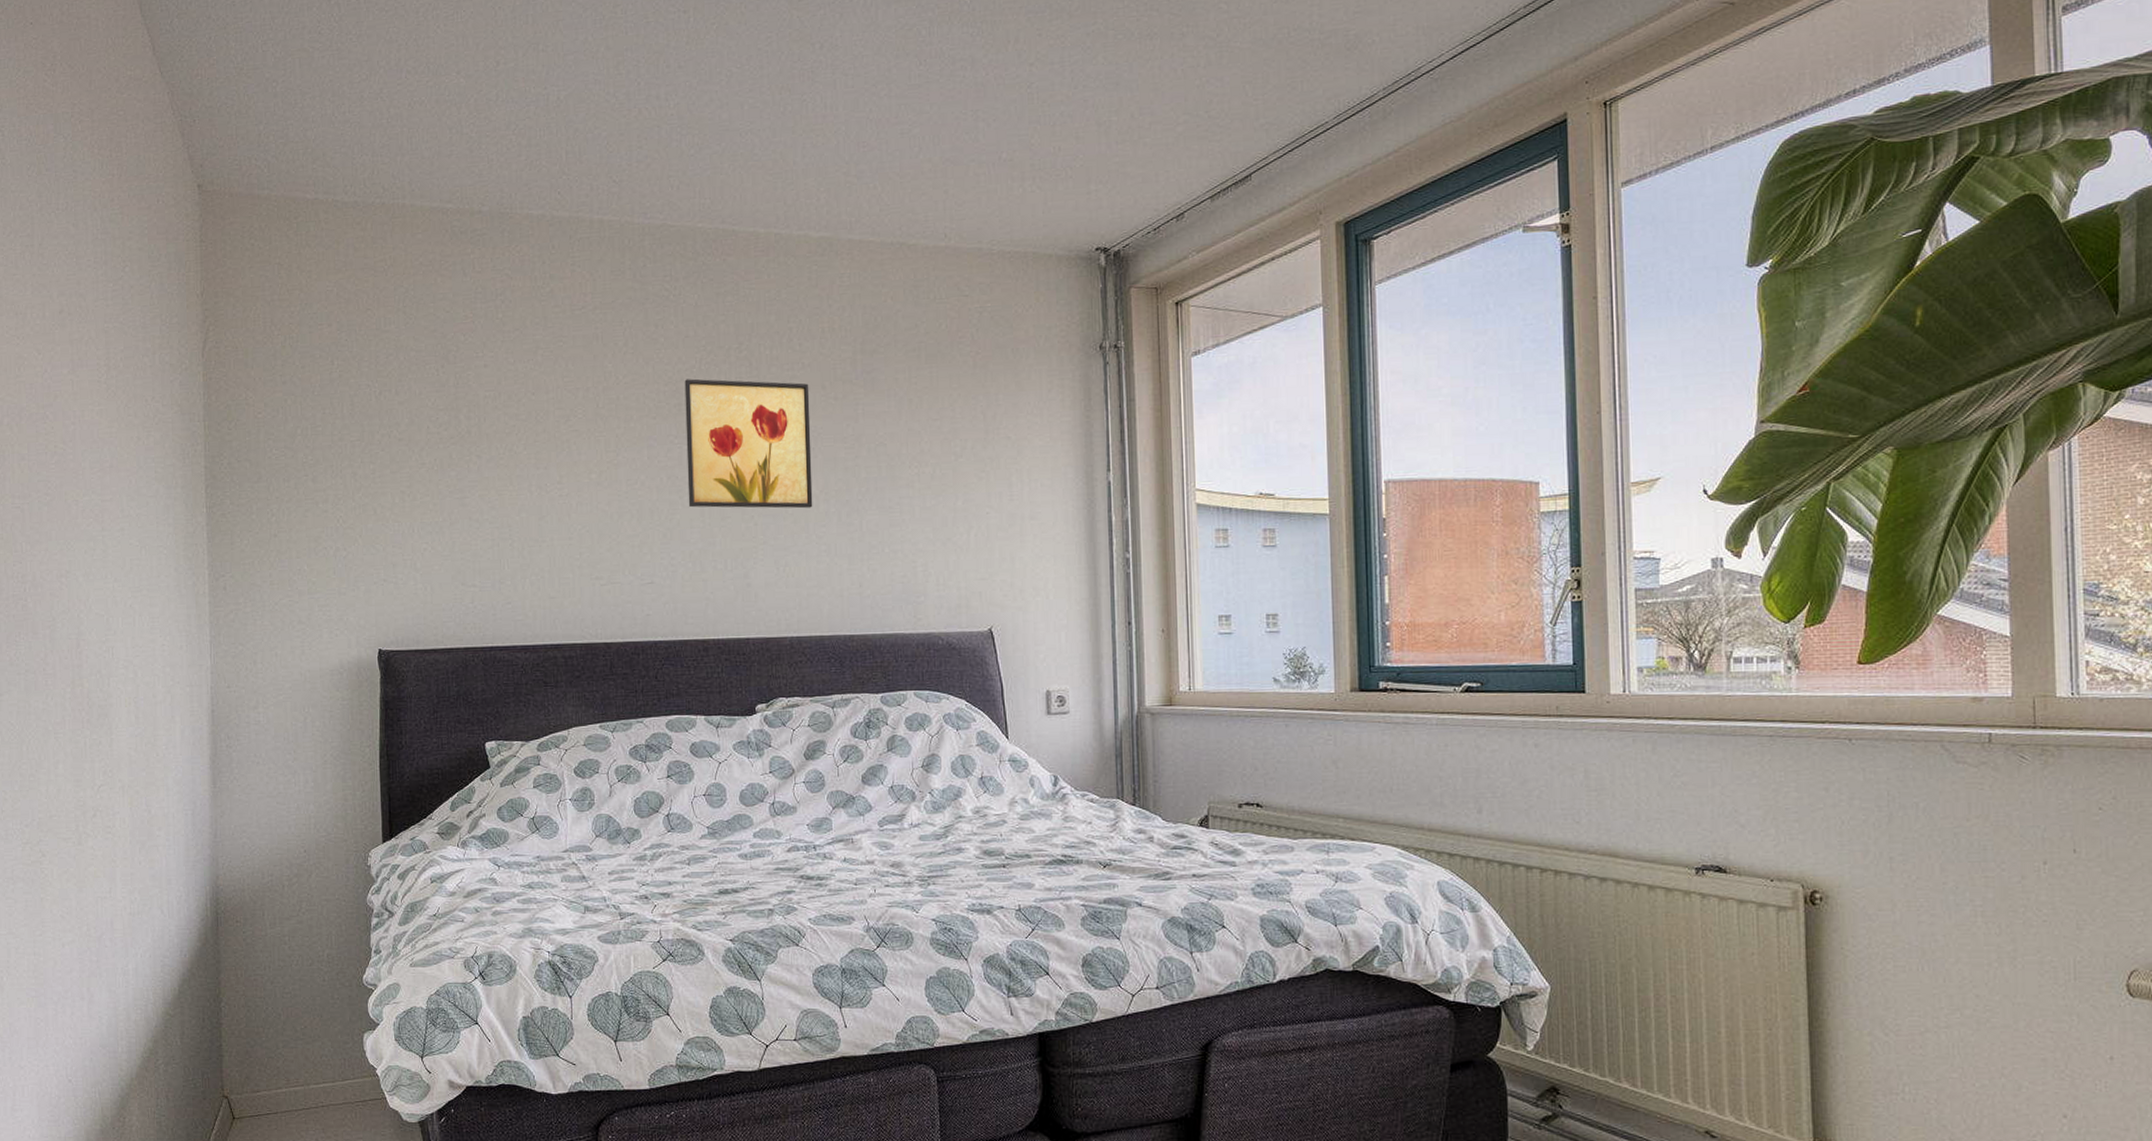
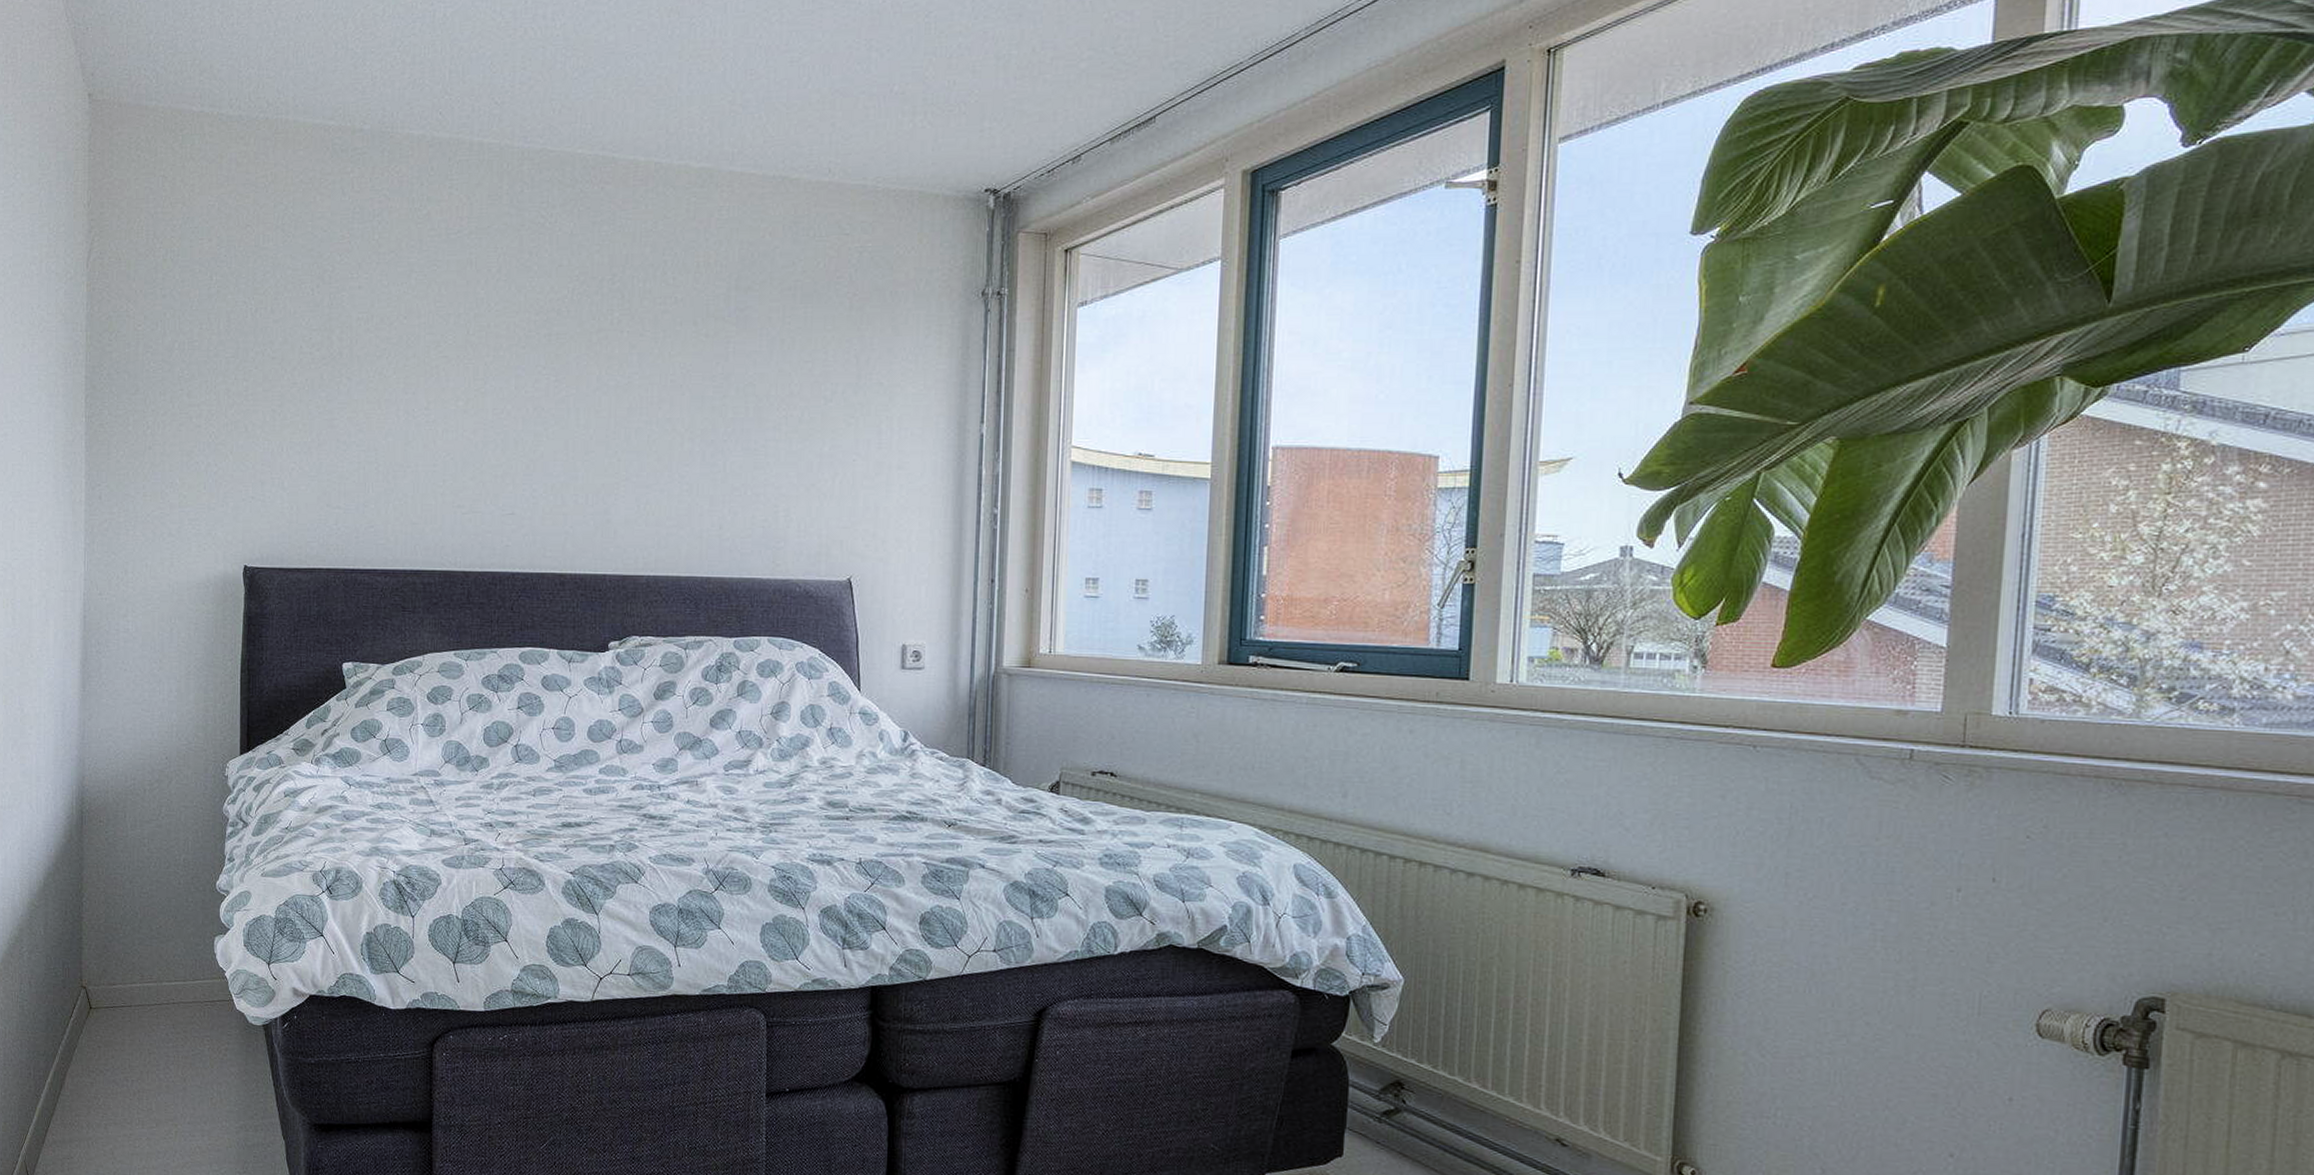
wall art: present [684,379,813,509] -> none [553,309,681,447]

